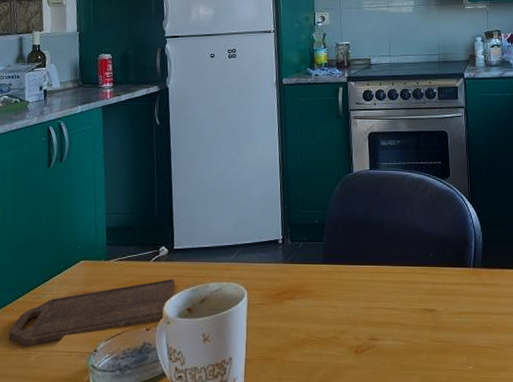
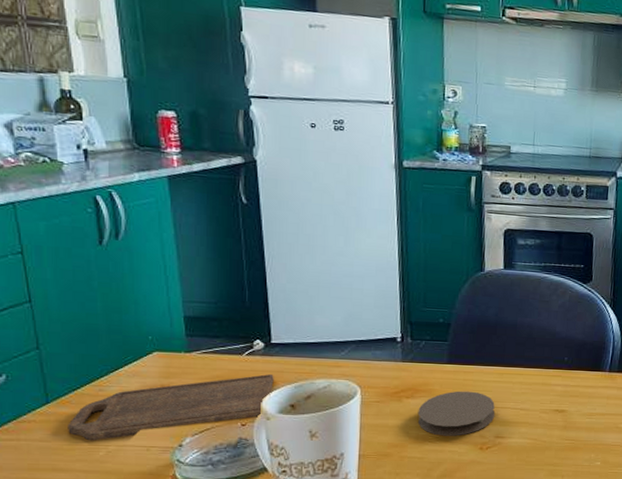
coaster: none [297,291,368,339] -> present [418,391,495,436]

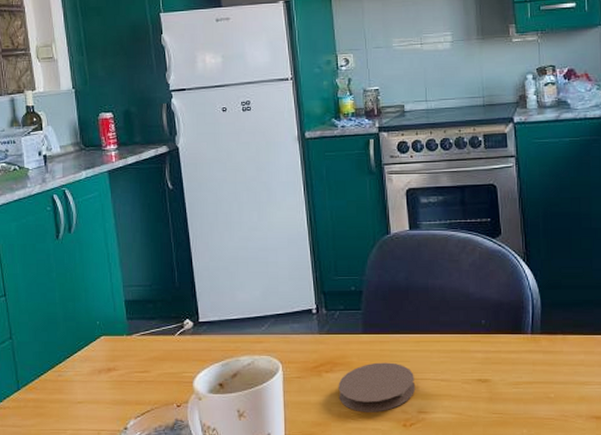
cutting board: present [68,374,274,441] -> none [34,354,203,426]

